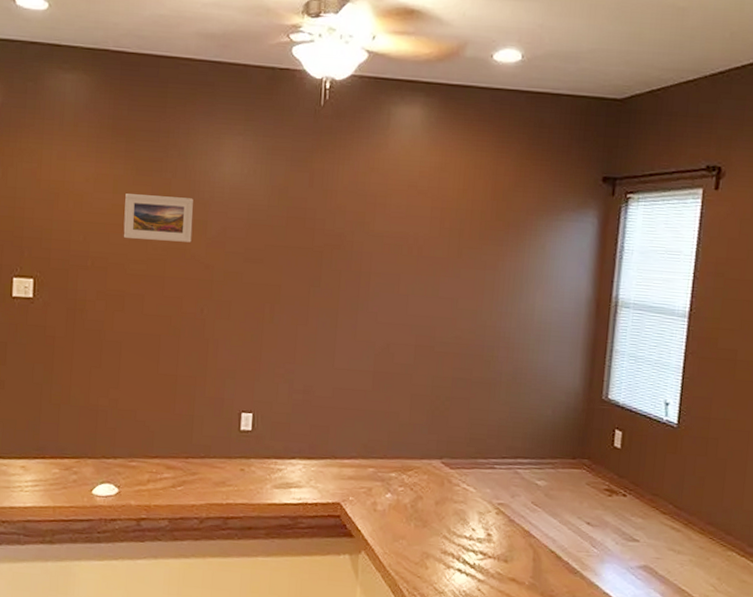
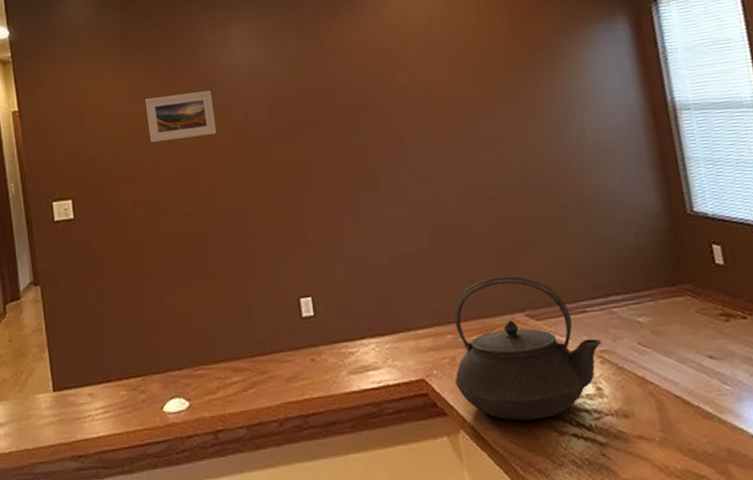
teapot: none [367,424,502,553] -> present [454,276,602,421]

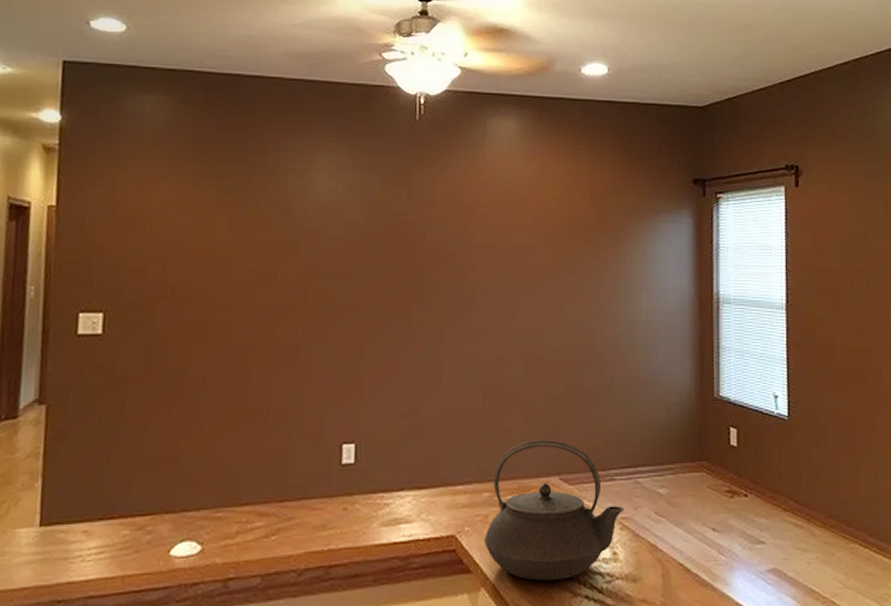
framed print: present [145,90,217,142] -> none [207,216,285,264]

